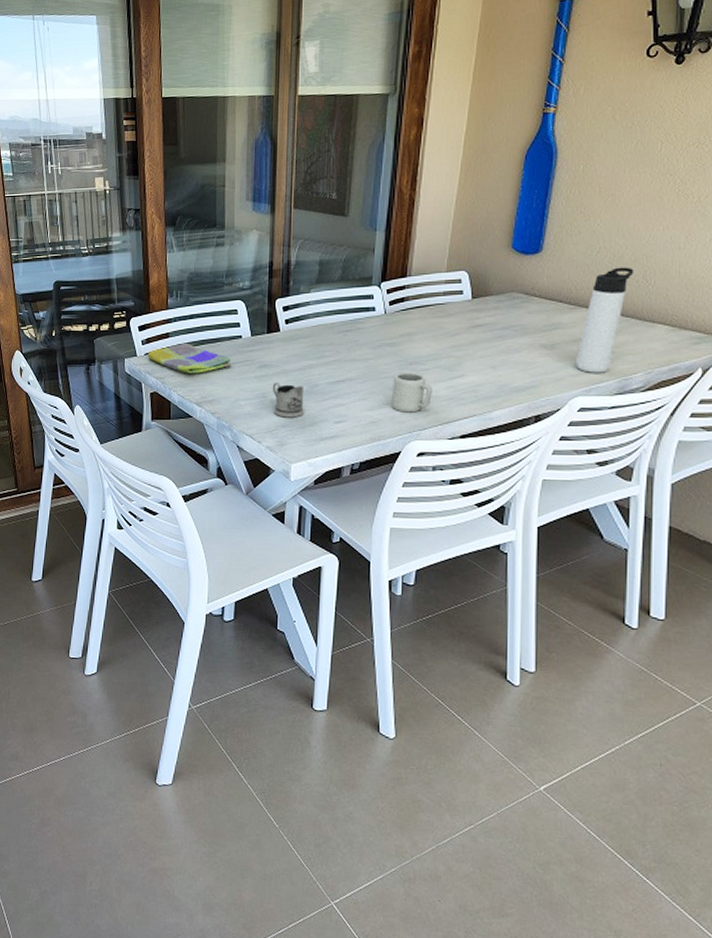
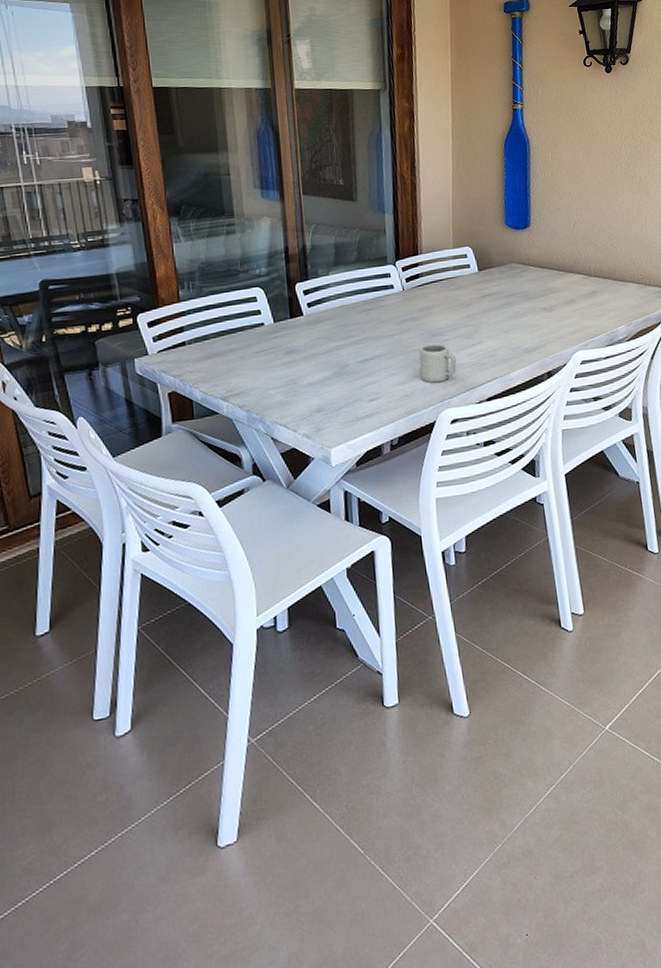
dish towel: present [147,342,231,373] -> none [161,335,256,368]
tea glass holder: present [272,382,304,418] -> none [301,366,337,402]
thermos bottle: present [576,267,634,373] -> none [572,236,604,329]

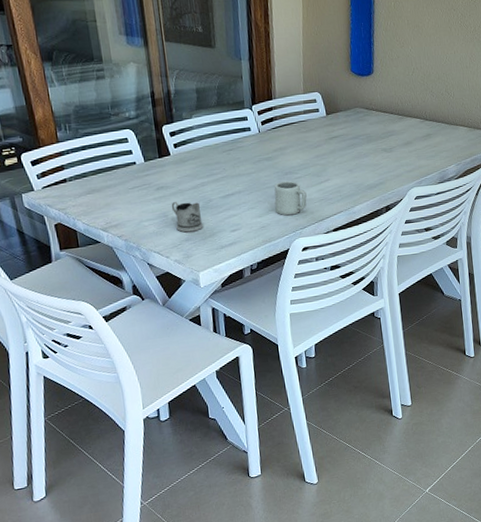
tea glass holder: none [301,366,337,402] -> present [171,201,203,233]

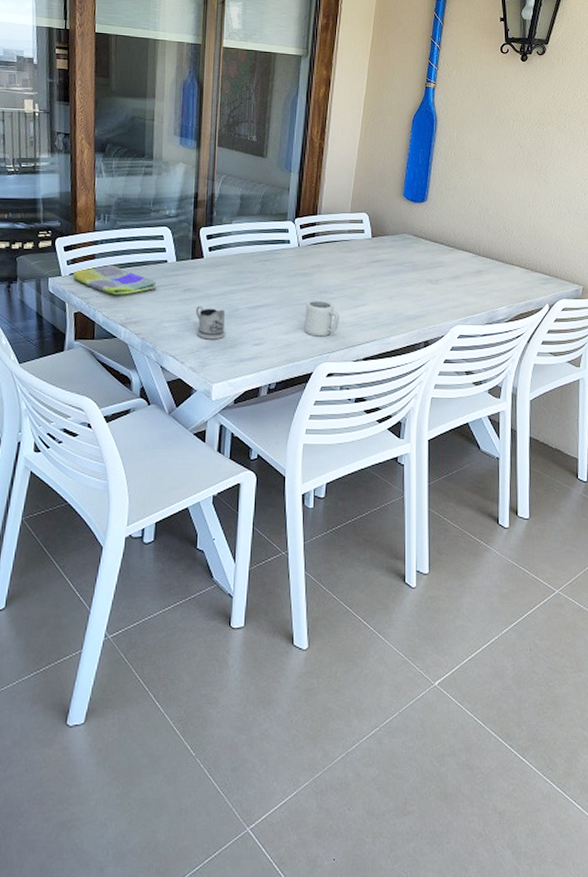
dish towel: none [45,173,130,202] -> present [72,264,157,295]

